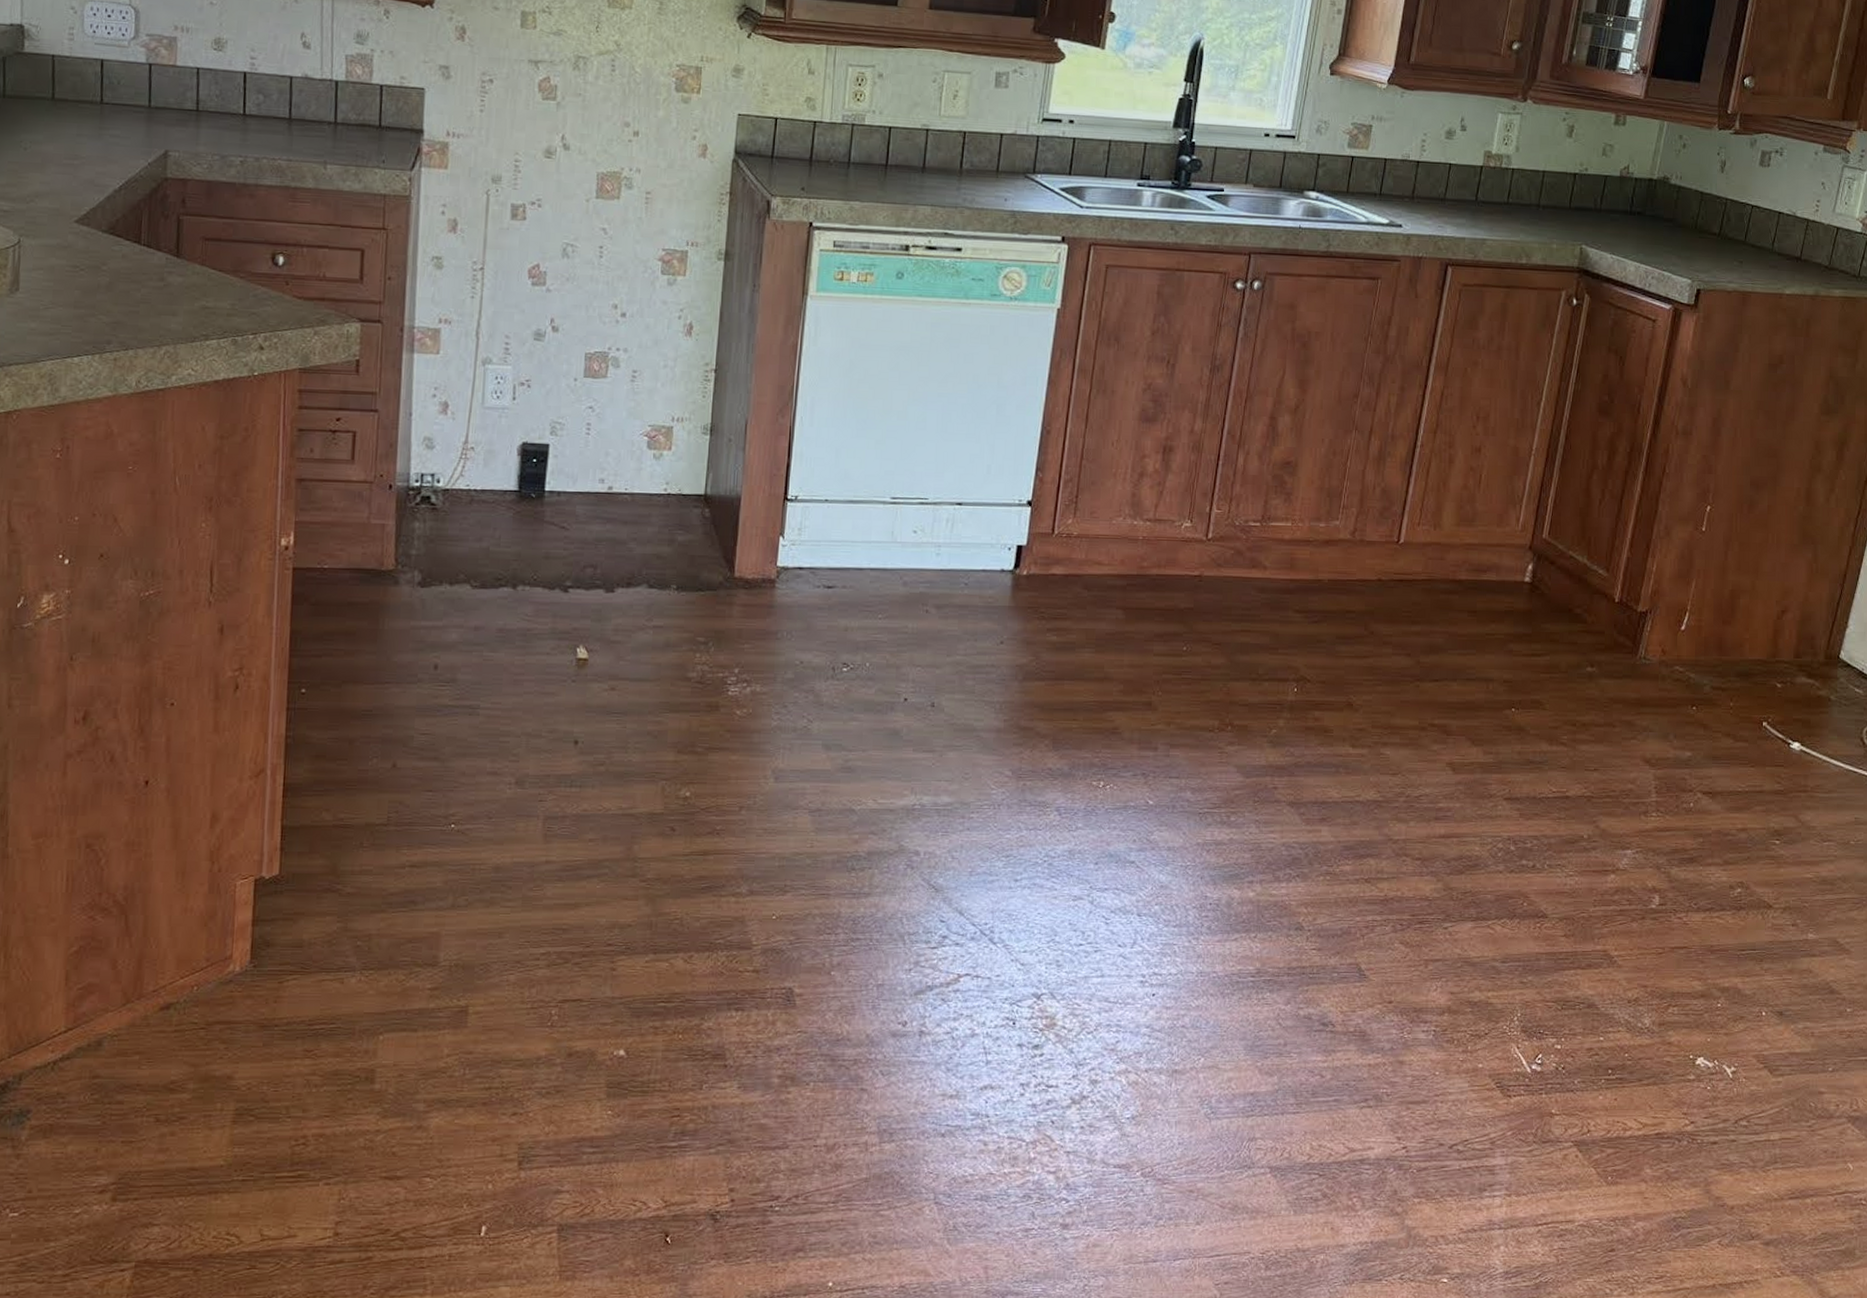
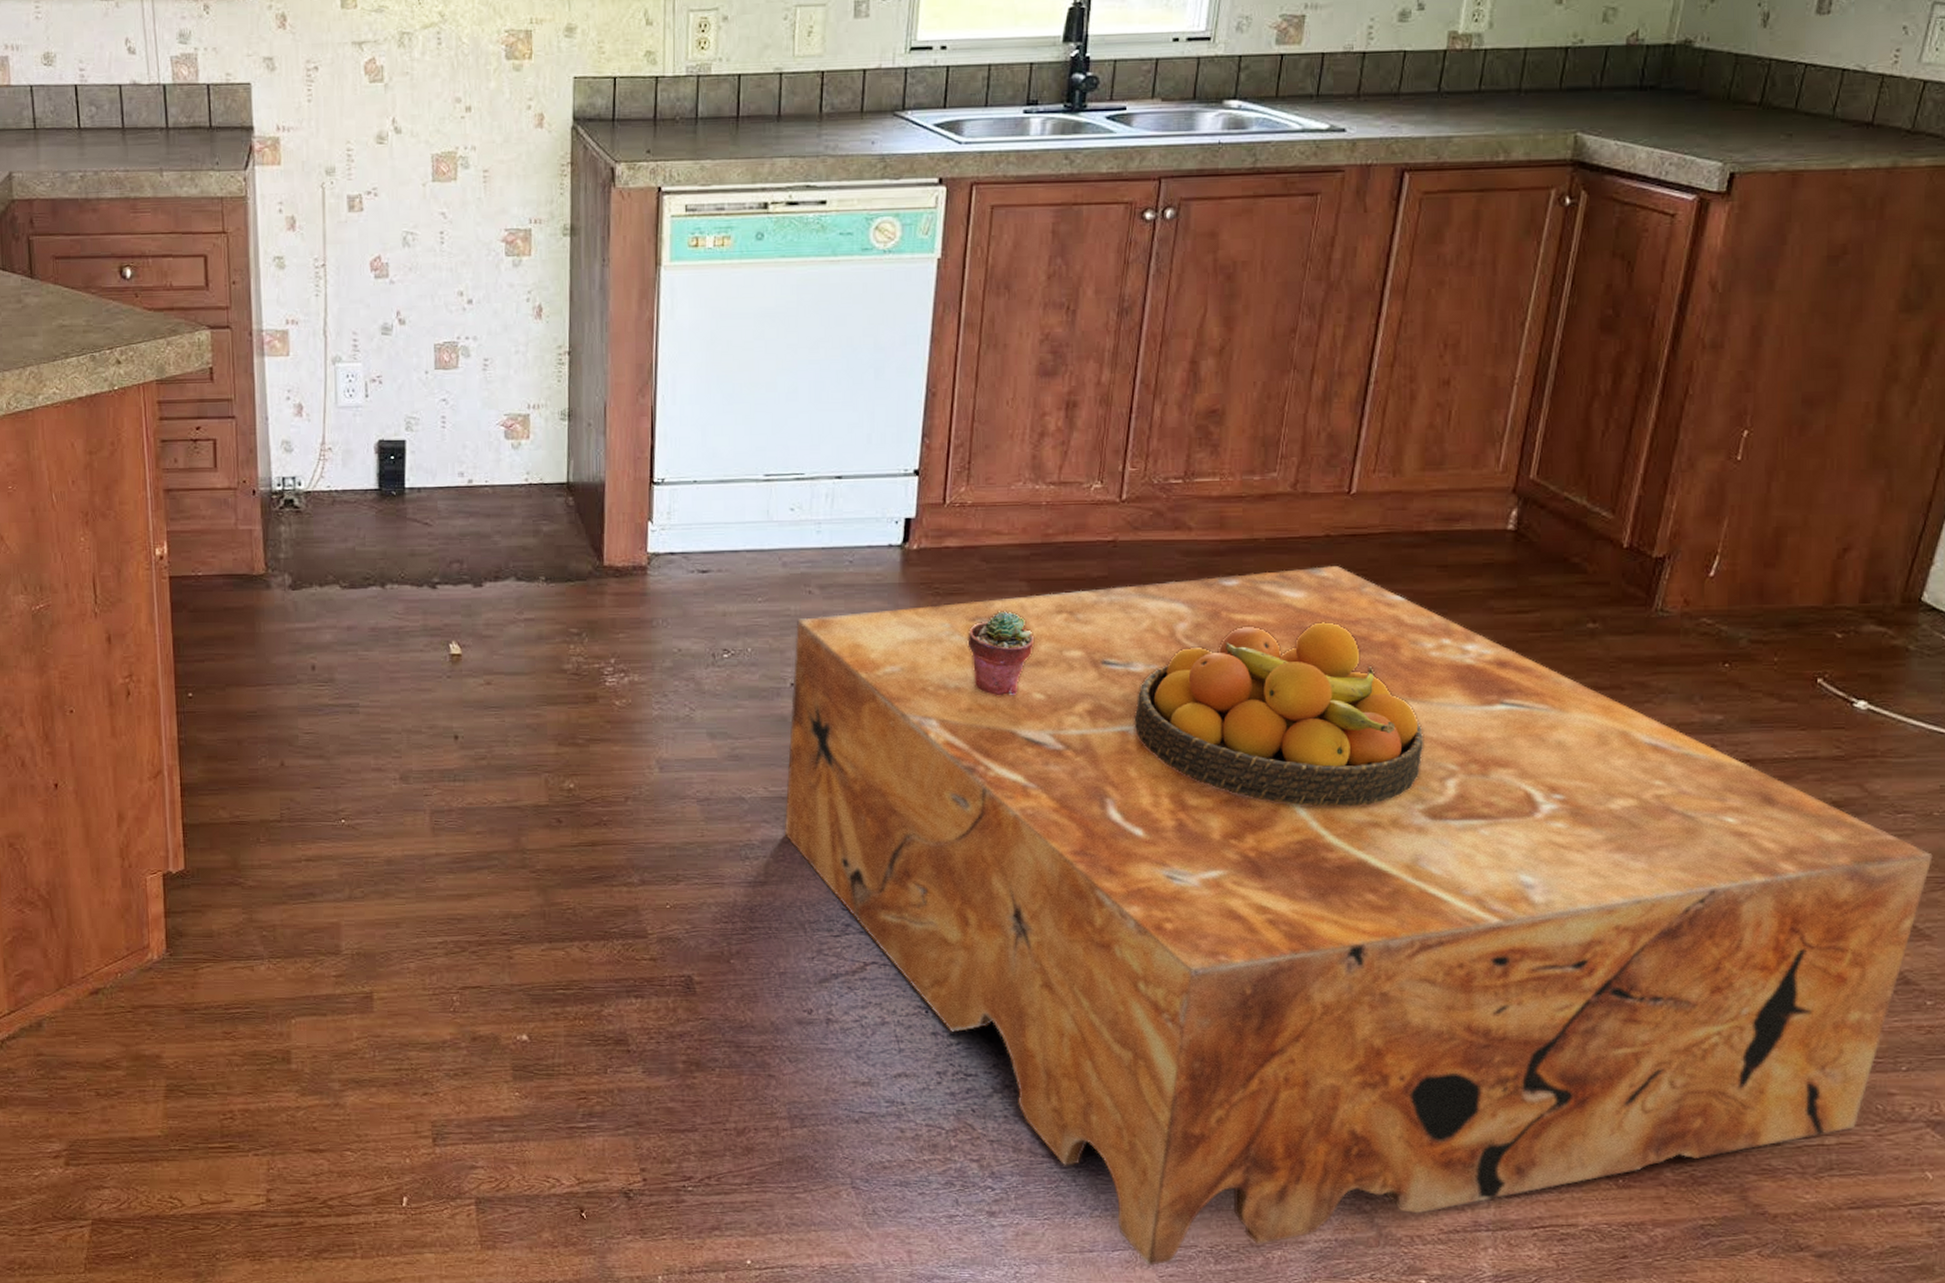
coffee table: none [890,607,1850,1274] -> present [784,566,1933,1266]
potted succulent: none [1067,636,1128,717] -> present [967,611,1035,696]
fruit bowl: none [1211,658,1455,829] -> present [1134,622,1424,807]

